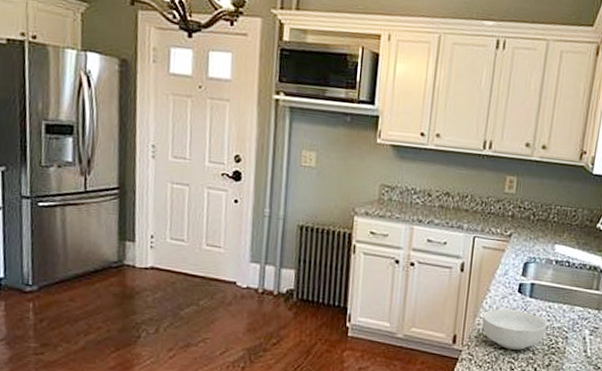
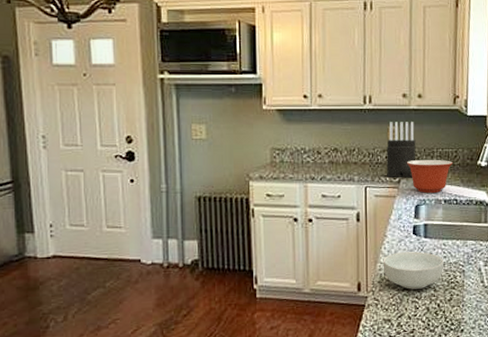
knife block: none [498,171,535,233] -> present [387,122,416,178]
mixing bowl: none [520,214,570,252] -> present [406,159,452,193]

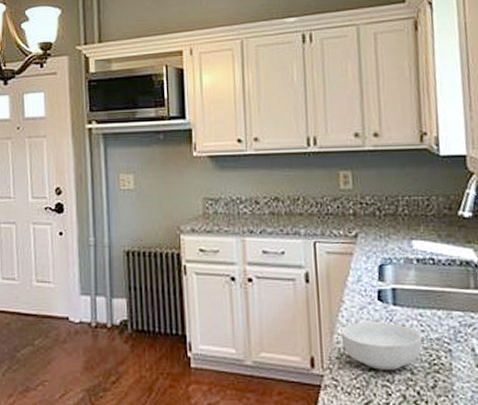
knife block: present [387,122,416,178] -> none [338,165,376,232]
mixing bowl: present [406,159,452,193] -> none [363,209,424,250]

